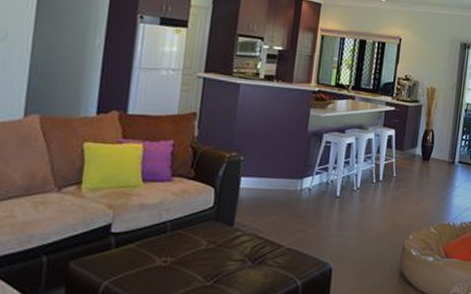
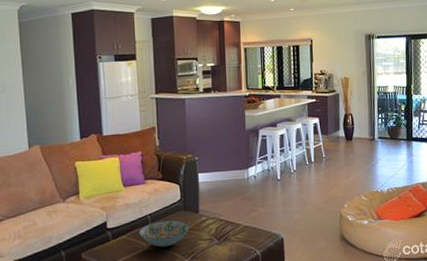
decorative bowl: none [152,230,220,264] -> present [139,219,190,247]

